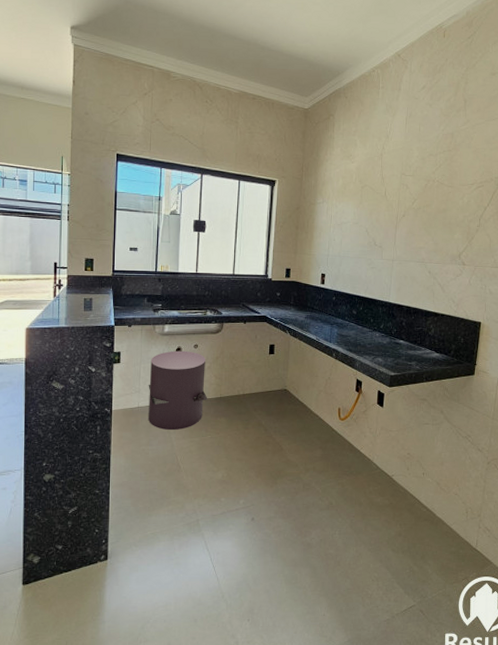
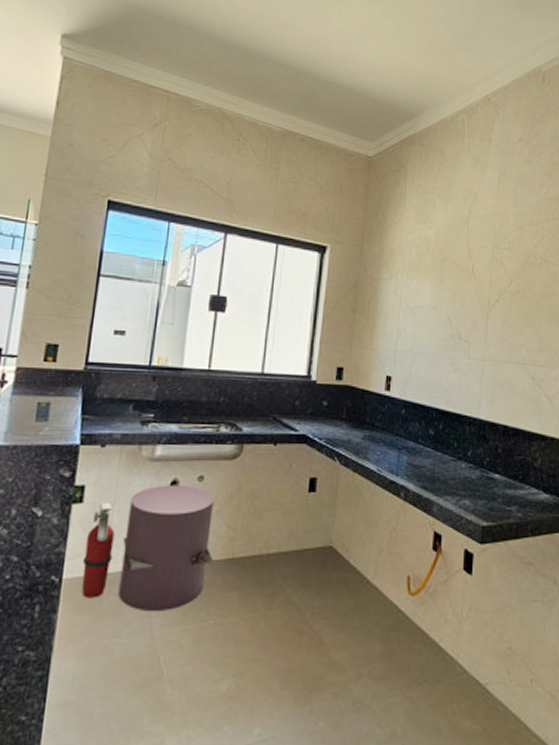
fire extinguisher: none [123,362,143,422] -> present [81,502,115,598]

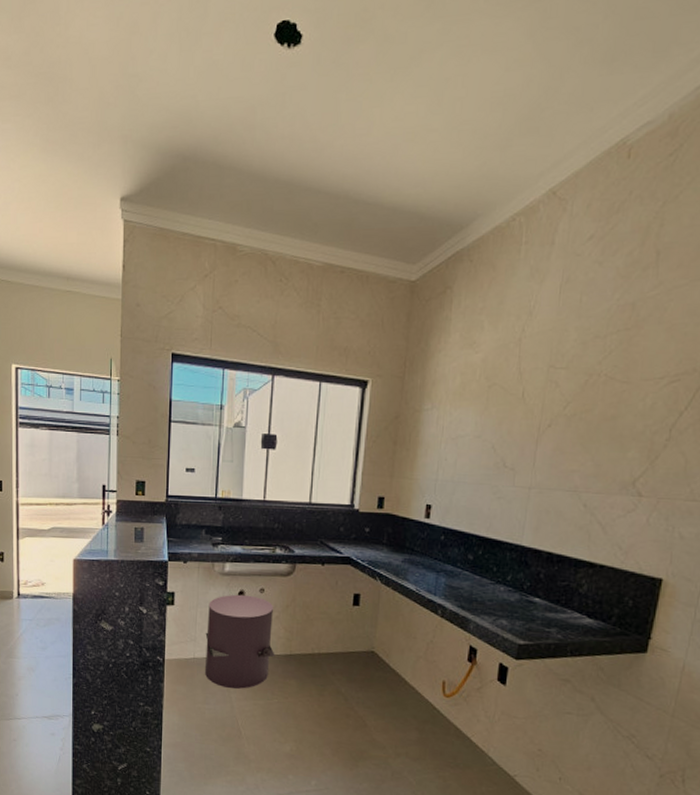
fire extinguisher: present [81,502,115,598] -> none [177,605,199,675]

